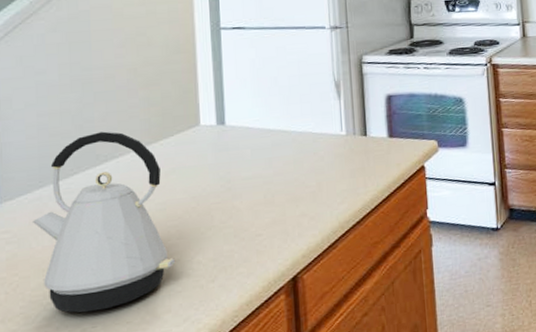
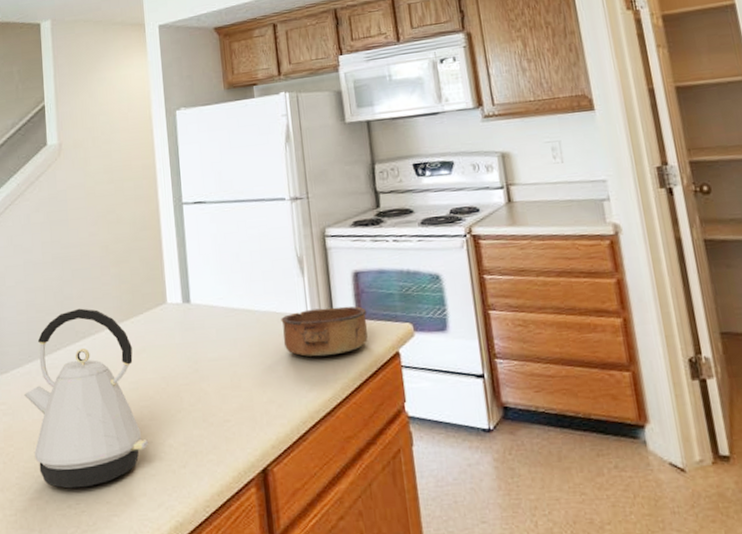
bowl: none [316,126,398,172] -> present [281,306,368,357]

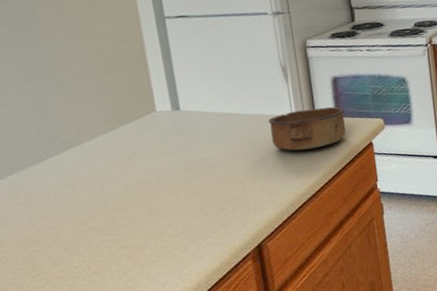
kettle: present [24,308,148,489] -> none [11,120,148,282]

